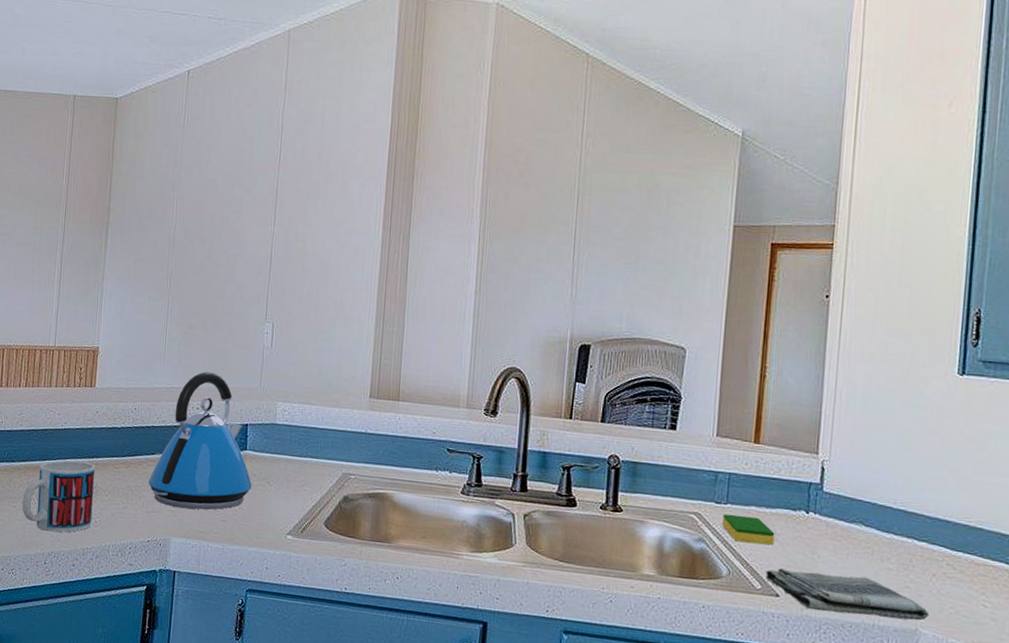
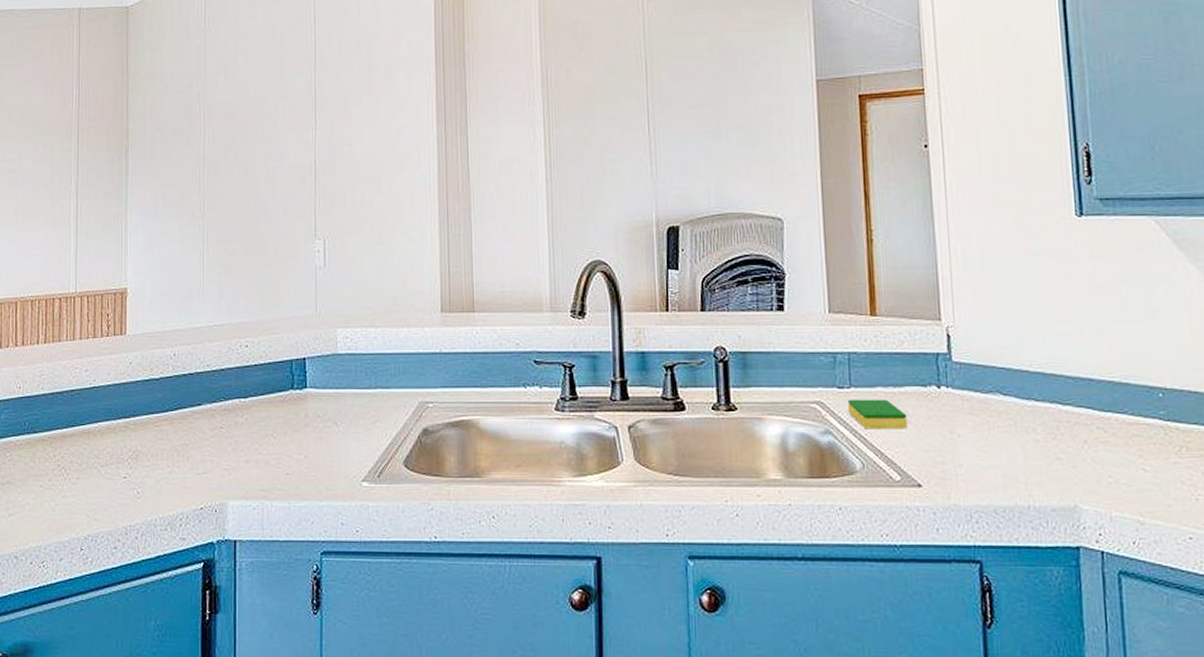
mug: present [22,460,96,533] -> none [50,424,133,511]
kettle: present [148,371,252,510] -> none [196,303,317,465]
dish towel: present [766,568,930,621] -> none [903,453,1087,498]

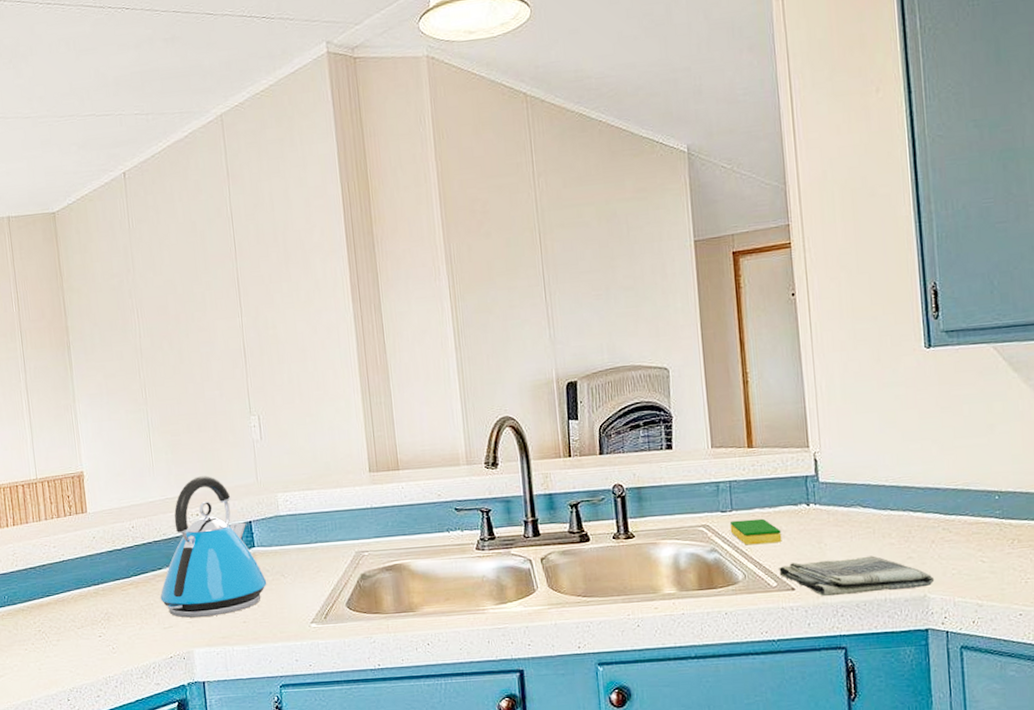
kettle: none [196,303,317,465] -> present [160,475,267,618]
dish towel: none [903,453,1087,498] -> present [779,555,935,597]

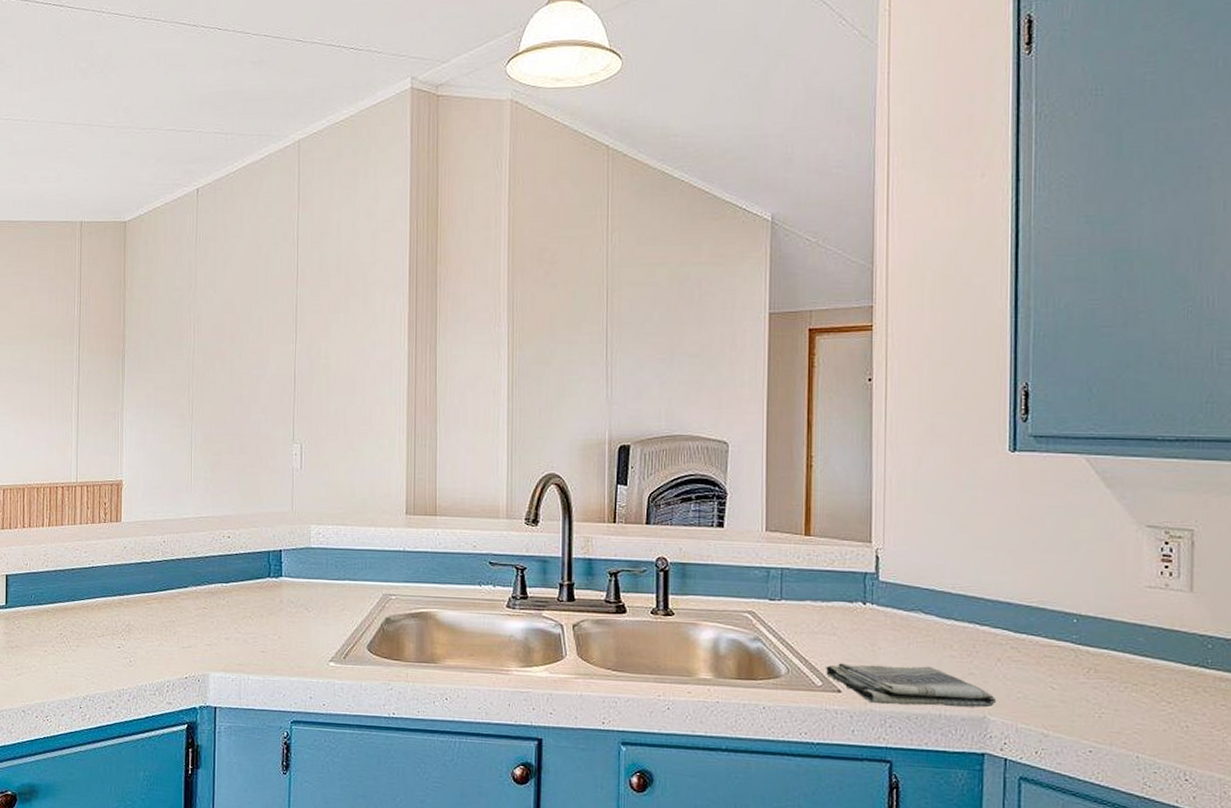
kettle: present [160,475,267,618] -> none [182,498,290,642]
dish sponge: present [729,518,782,546] -> none [777,610,833,640]

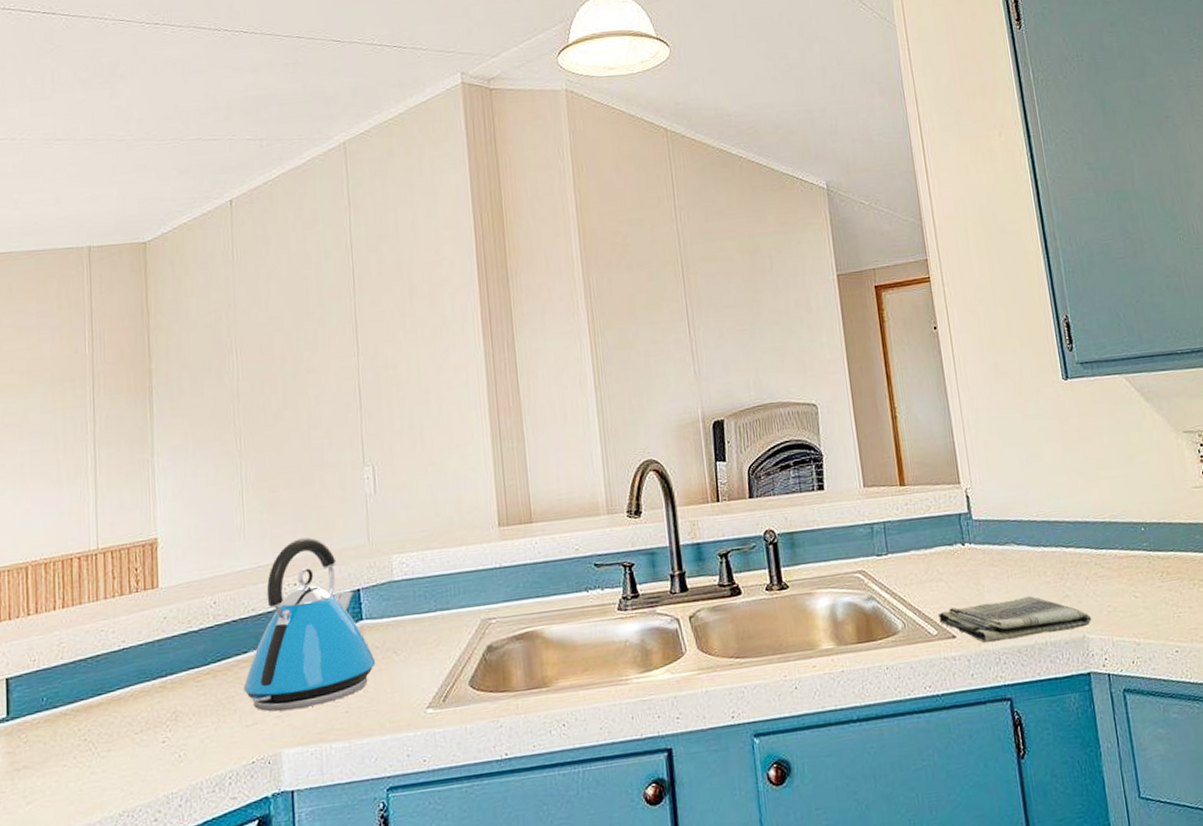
kettle: none [182,498,290,642] -> present [243,537,376,712]

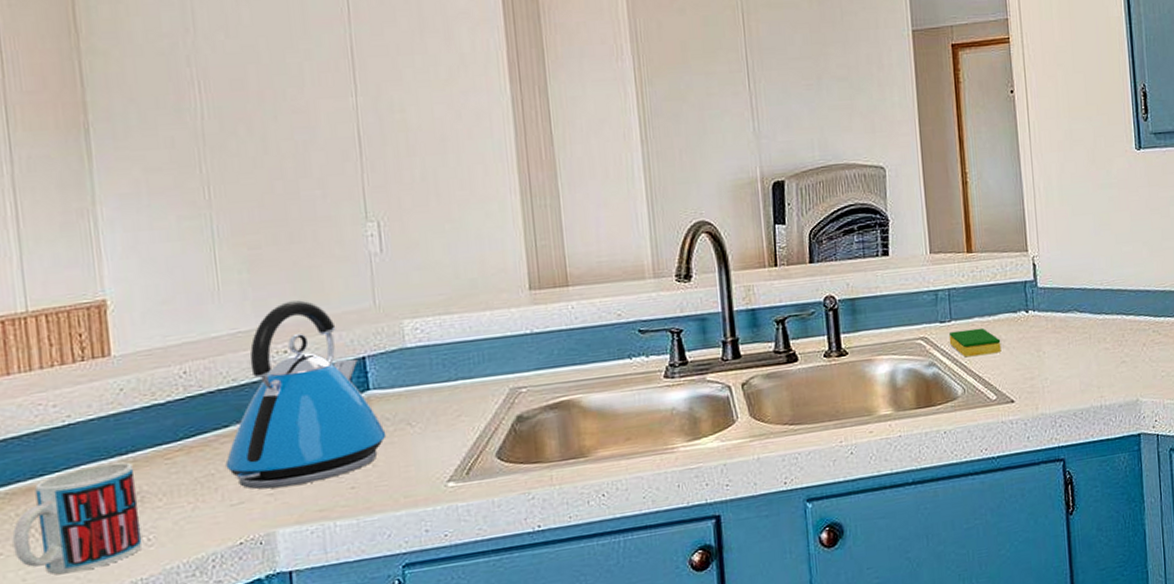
mug: none [74,683,175,786] -> present [12,462,143,575]
dish sponge: none [886,561,940,591] -> present [948,327,1002,358]
dish towel: present [938,596,1092,644] -> none [998,362,1146,408]

